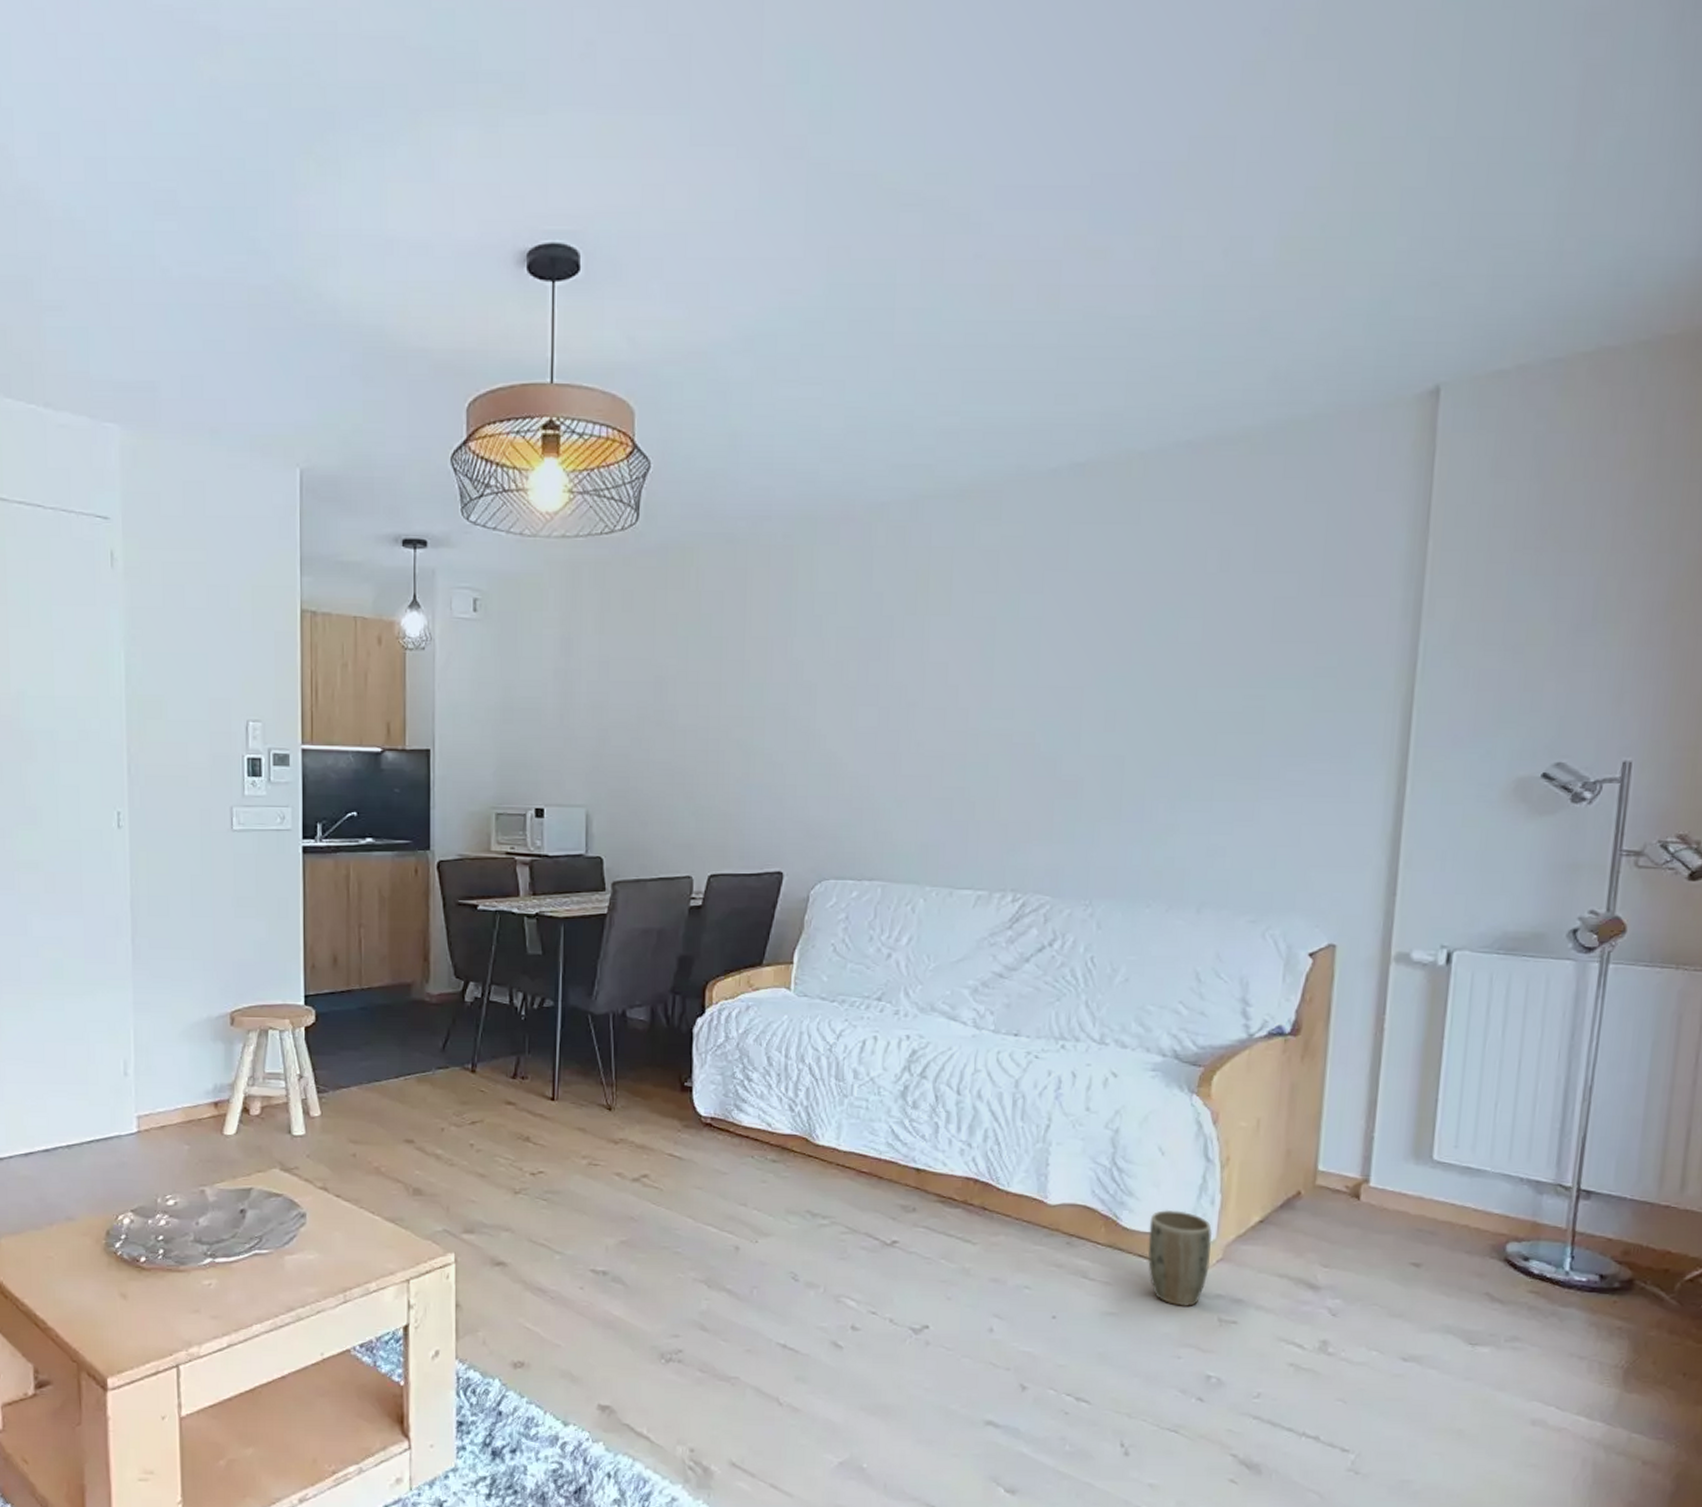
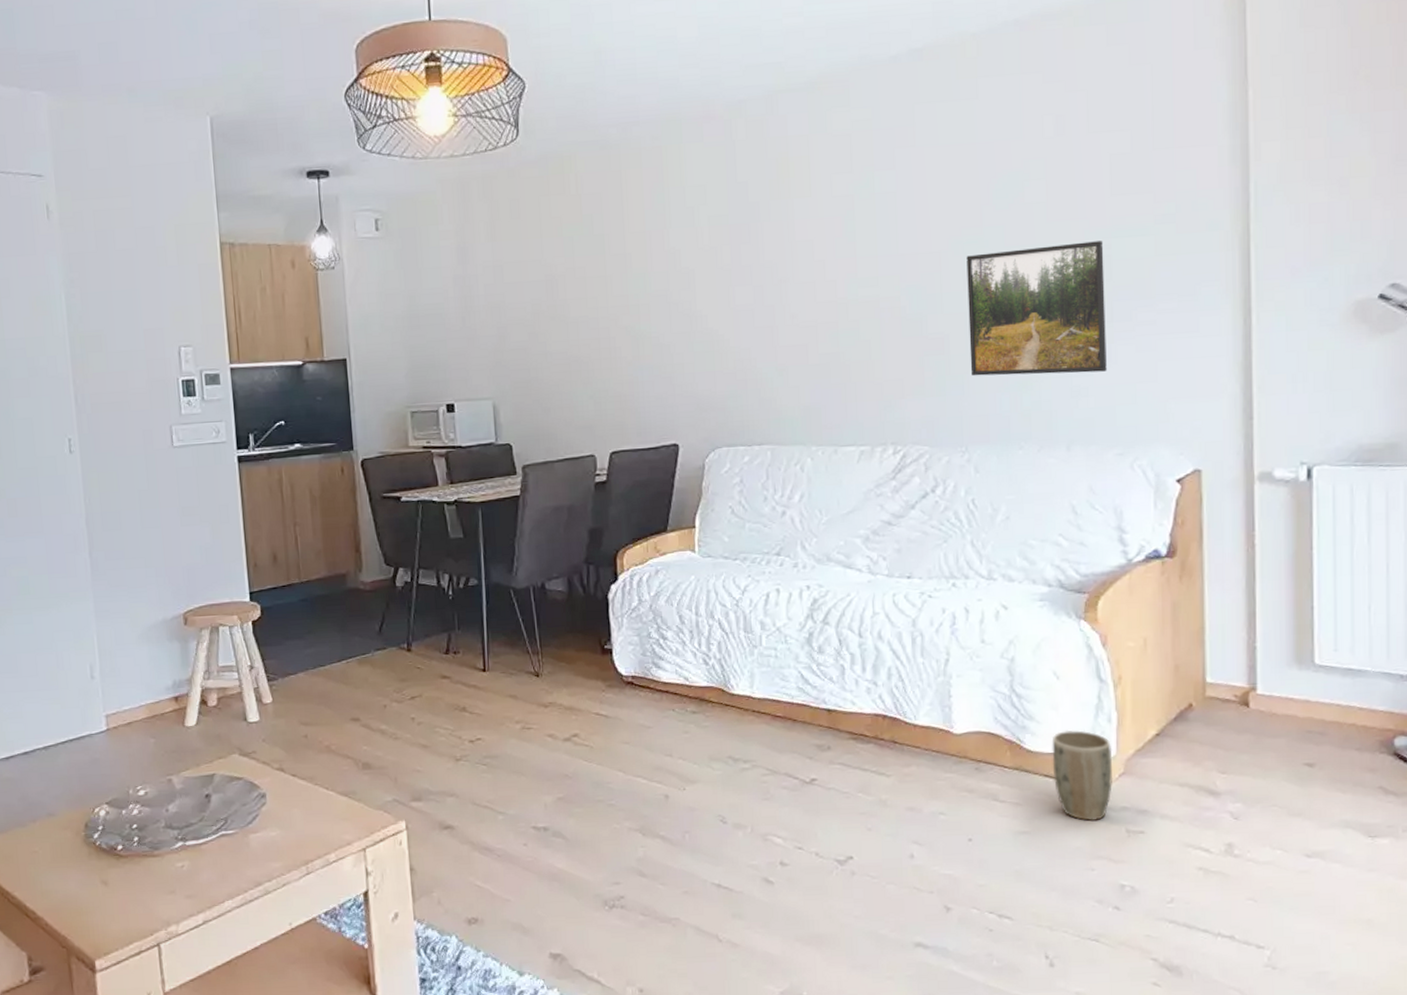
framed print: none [1102,690,1258,831] -> present [966,241,1107,376]

